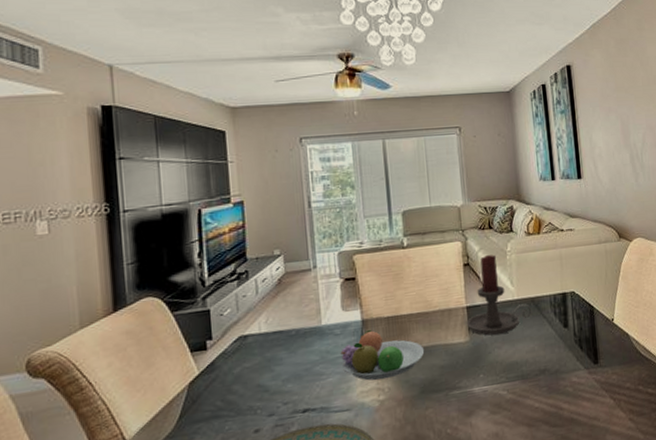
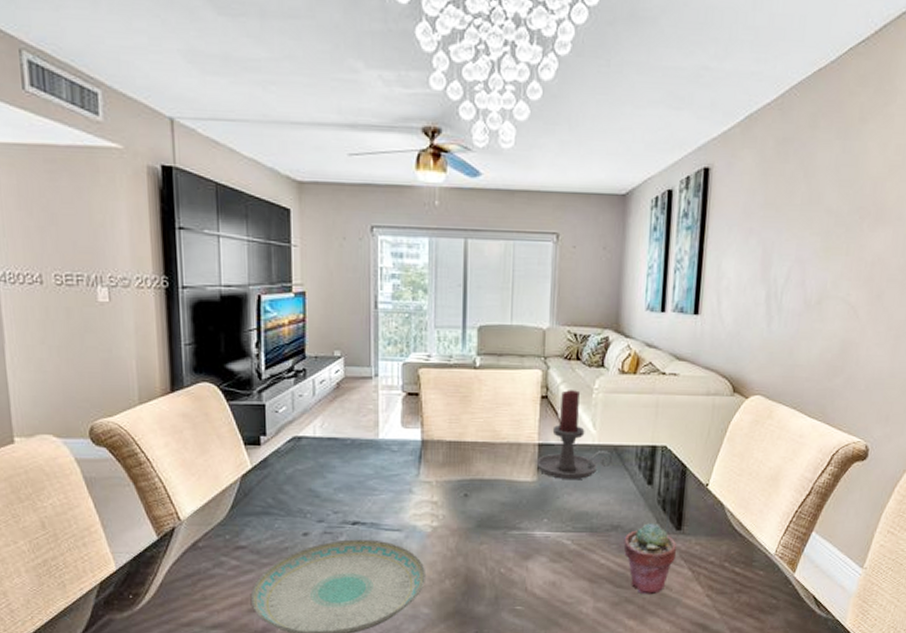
fruit bowl: present [340,329,425,381] -> none [396,451,486,506]
potted succulent: none [552,361,599,429] -> present [623,523,677,595]

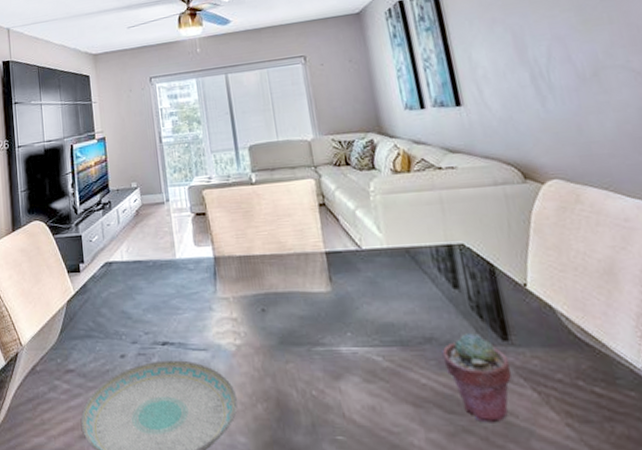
candle holder: present [536,390,613,479] -> none [326,194,408,288]

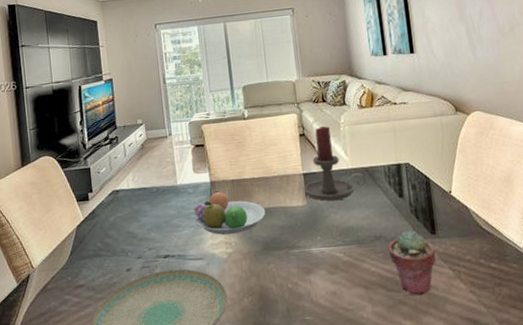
fruit bowl: none [194,267,281,323] -> present [193,190,266,235]
candle holder: none [326,194,408,288] -> present [303,126,367,201]

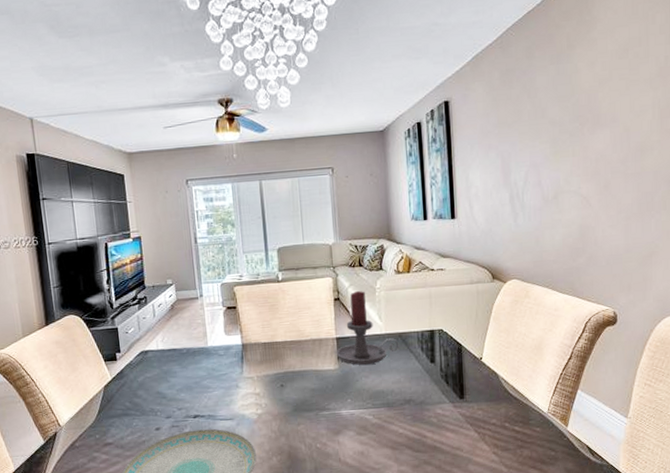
fruit bowl: present [193,190,266,235] -> none [224,352,297,397]
potted succulent: present [388,230,437,296] -> none [416,395,463,456]

